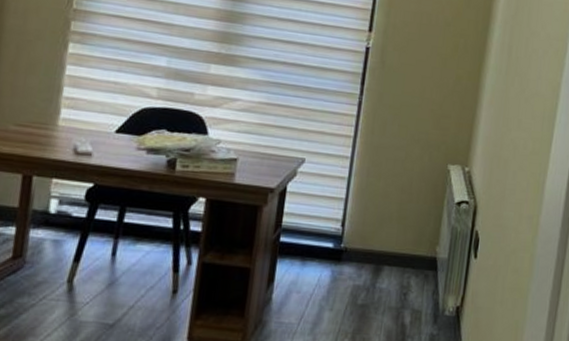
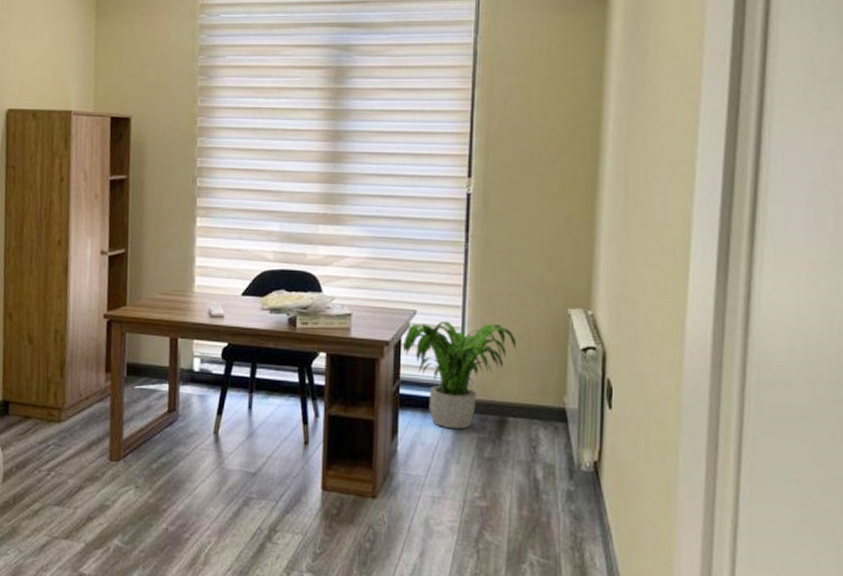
potted plant: none [287,170,398,278] -> present [402,320,516,430]

